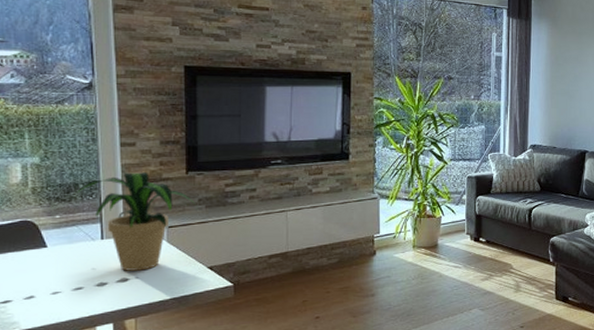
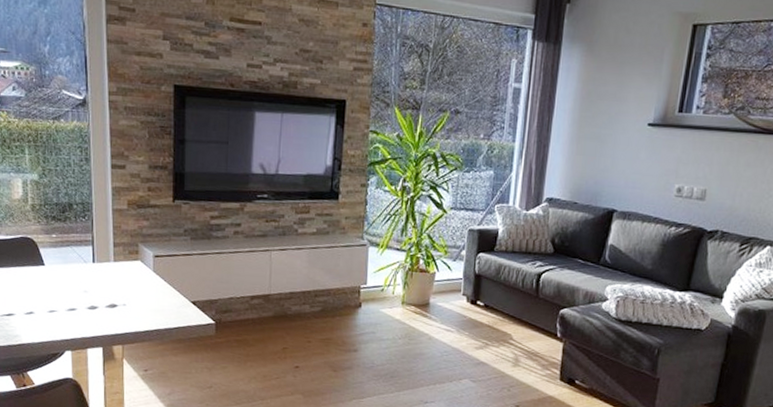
potted plant: present [77,172,197,271] -> none [71,196,183,298]

